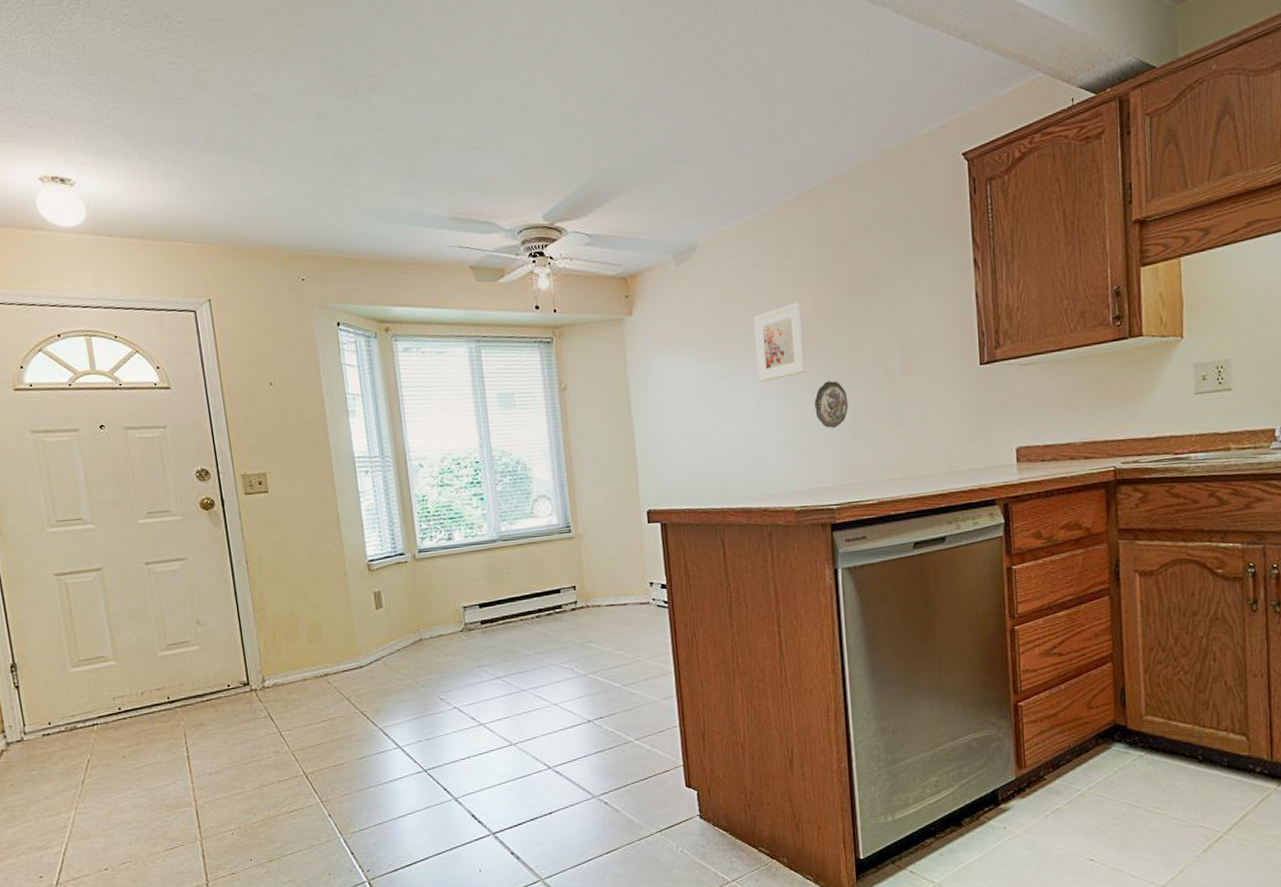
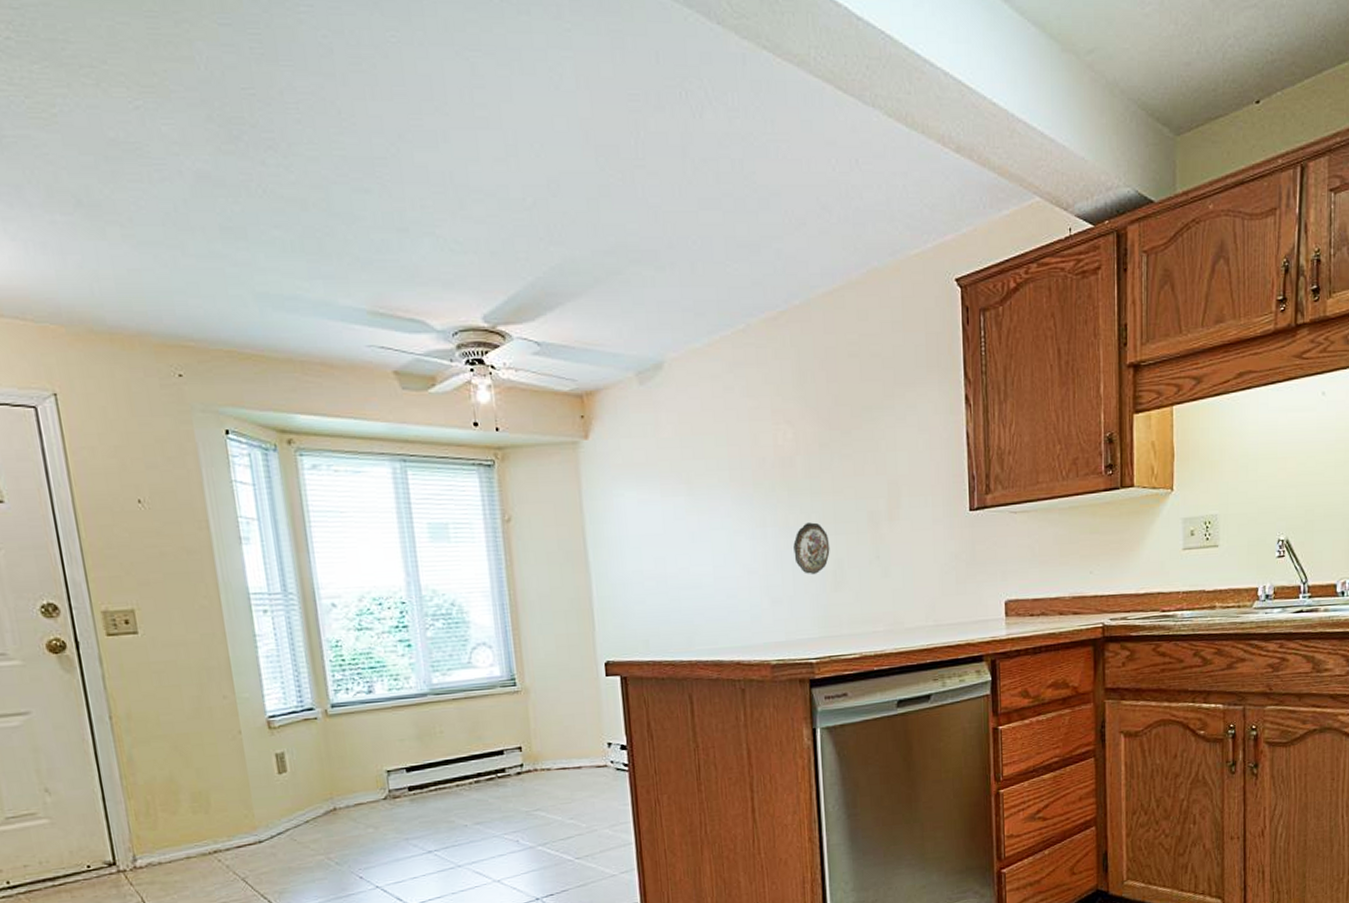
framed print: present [753,302,806,382] -> none [727,433,784,521]

